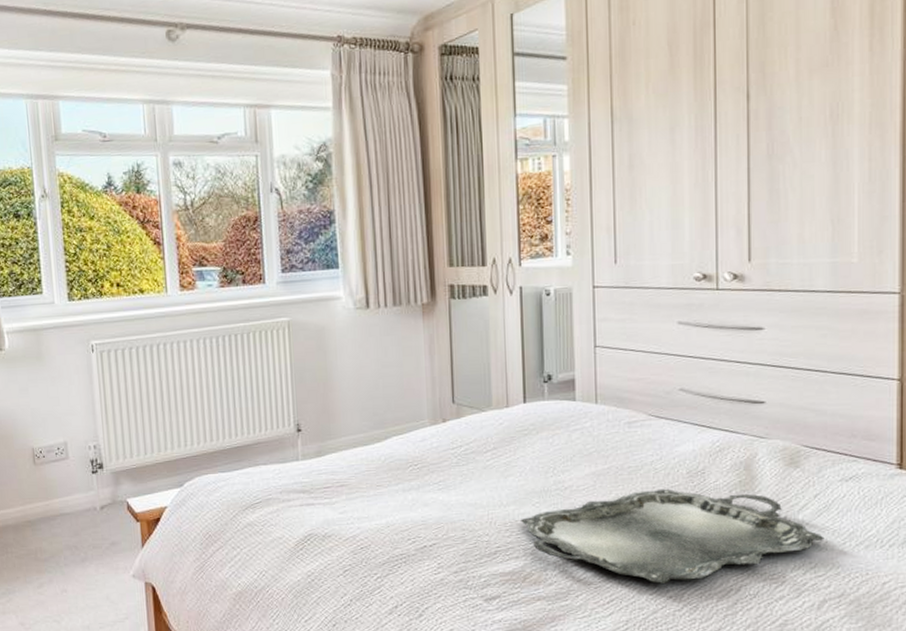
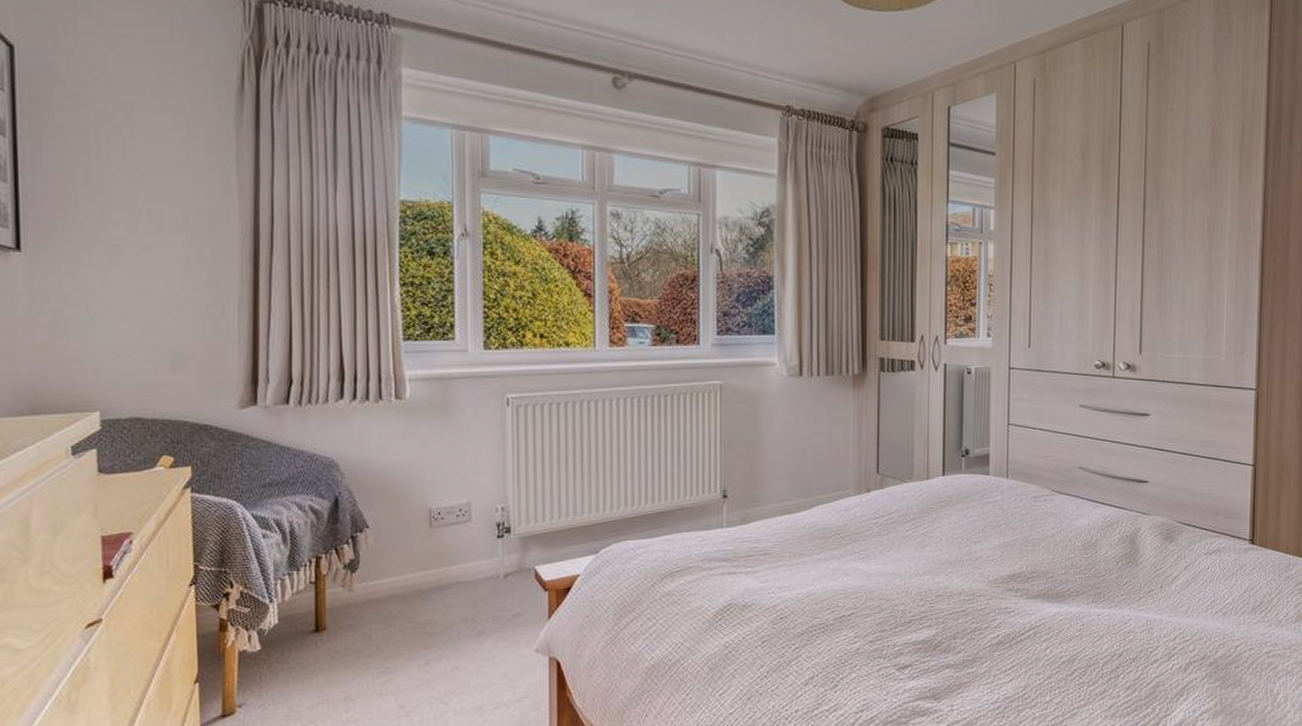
serving tray: present [521,488,825,584] -> none [935,560,1192,650]

